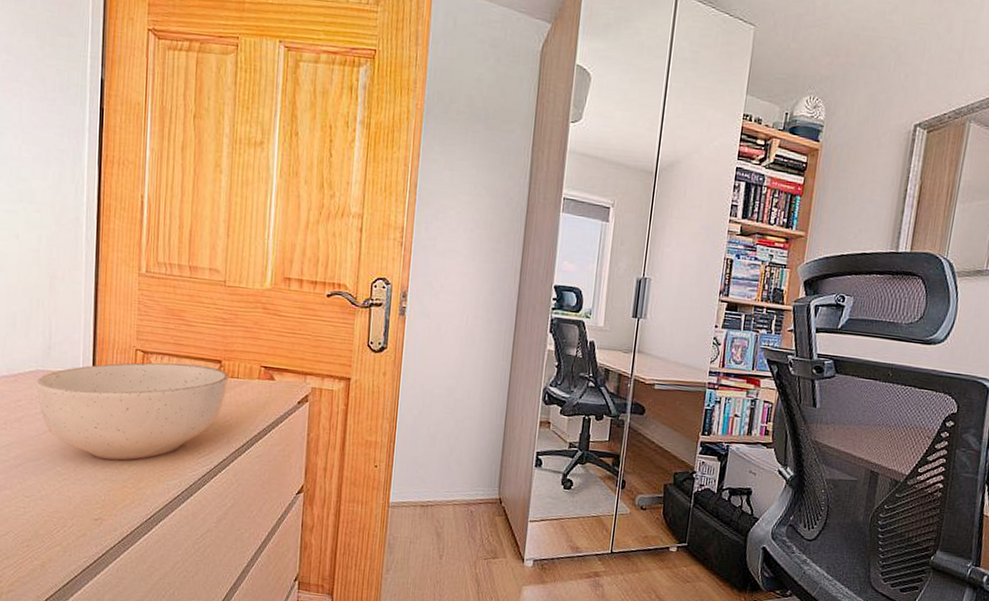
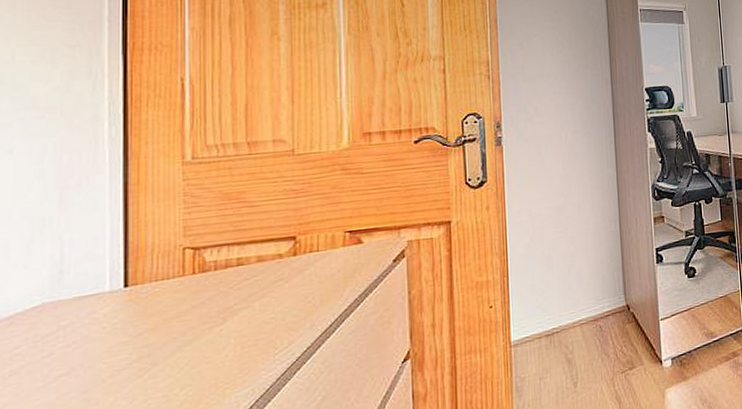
bowl: present [36,362,230,460] -> none [41,245,307,391]

